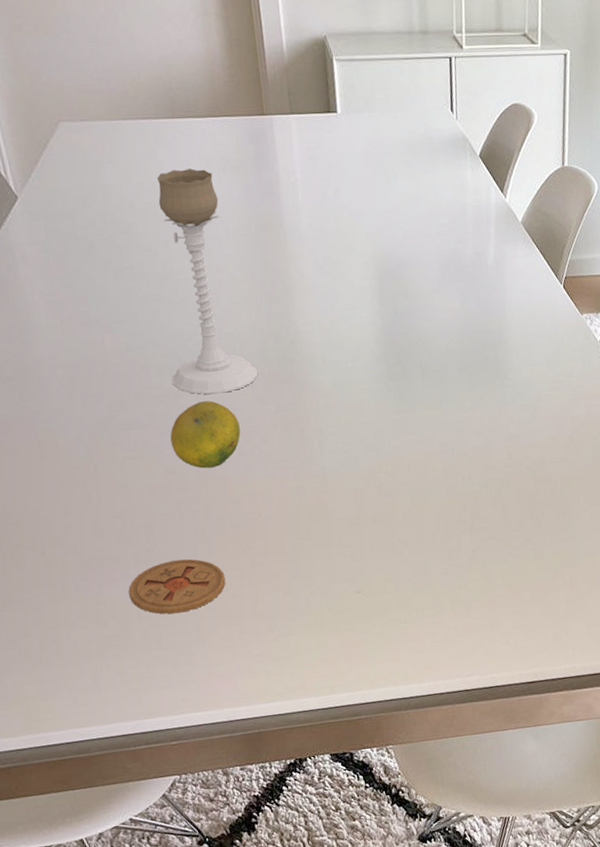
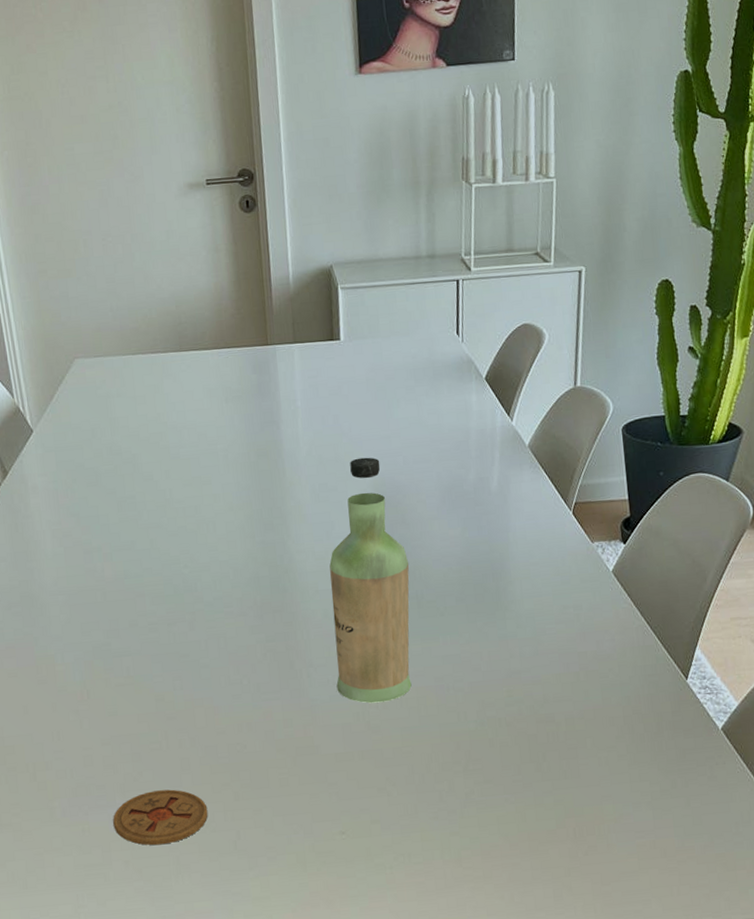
candle holder: present [157,168,258,395] -> none [162,399,250,623]
fruit: present [170,400,241,469] -> none [161,629,230,698]
bottle: none [335,230,419,469] -> present [329,457,412,703]

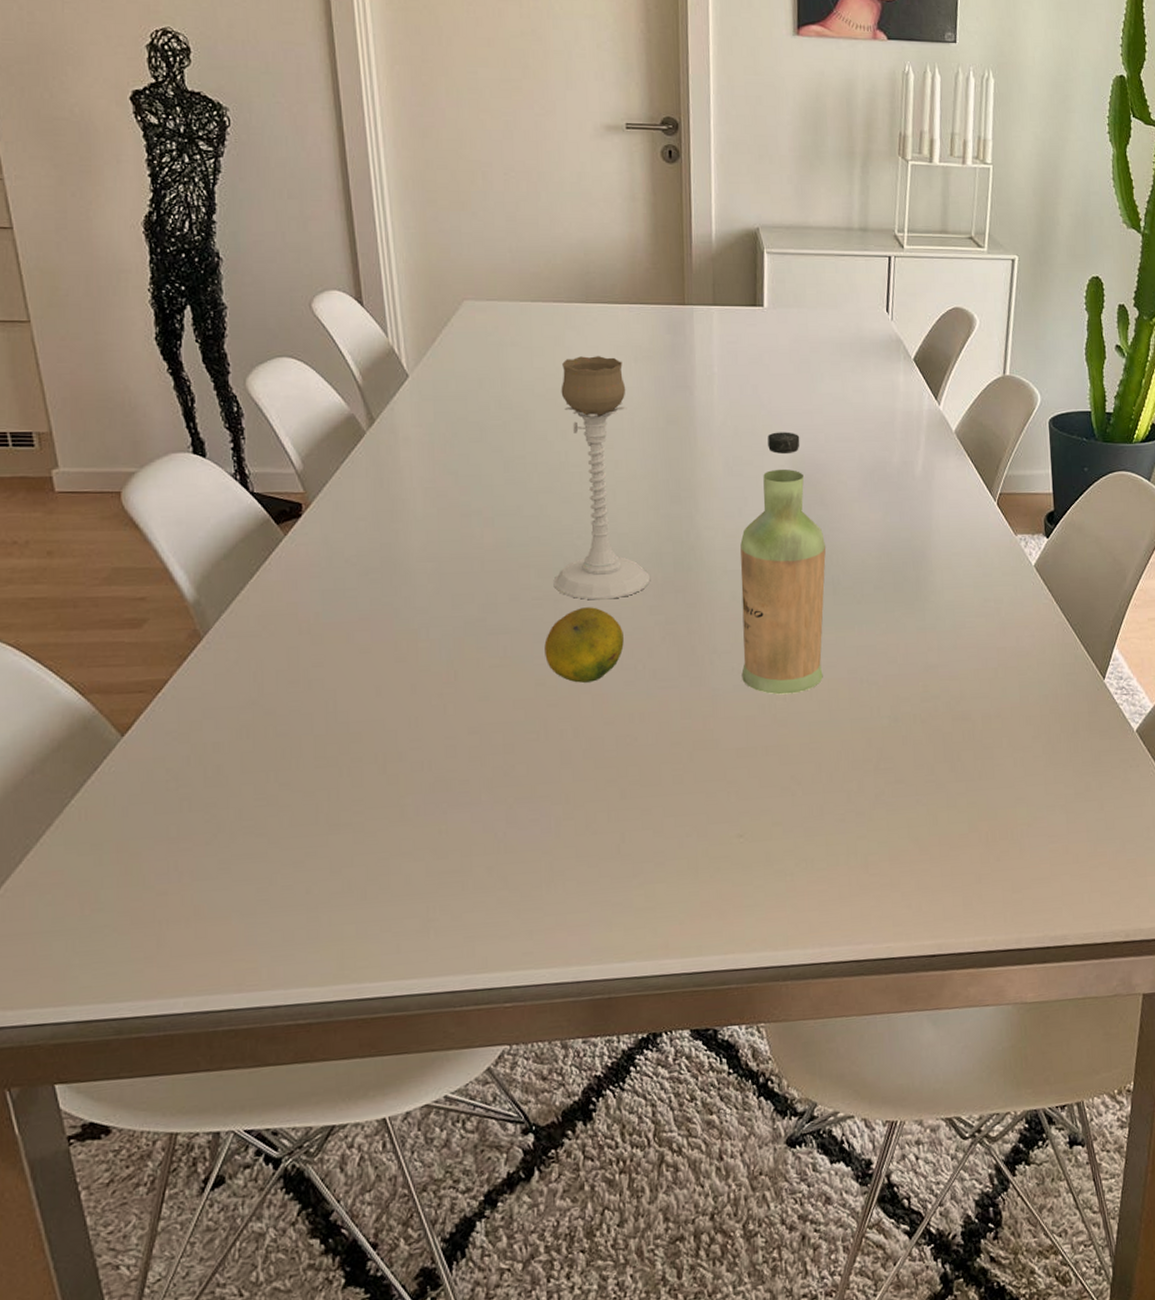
coaster: present [113,789,208,846] -> none [476,785,589,850]
fruit: none [161,629,230,698] -> present [544,607,624,683]
candle holder: none [162,399,250,623] -> present [553,356,650,600]

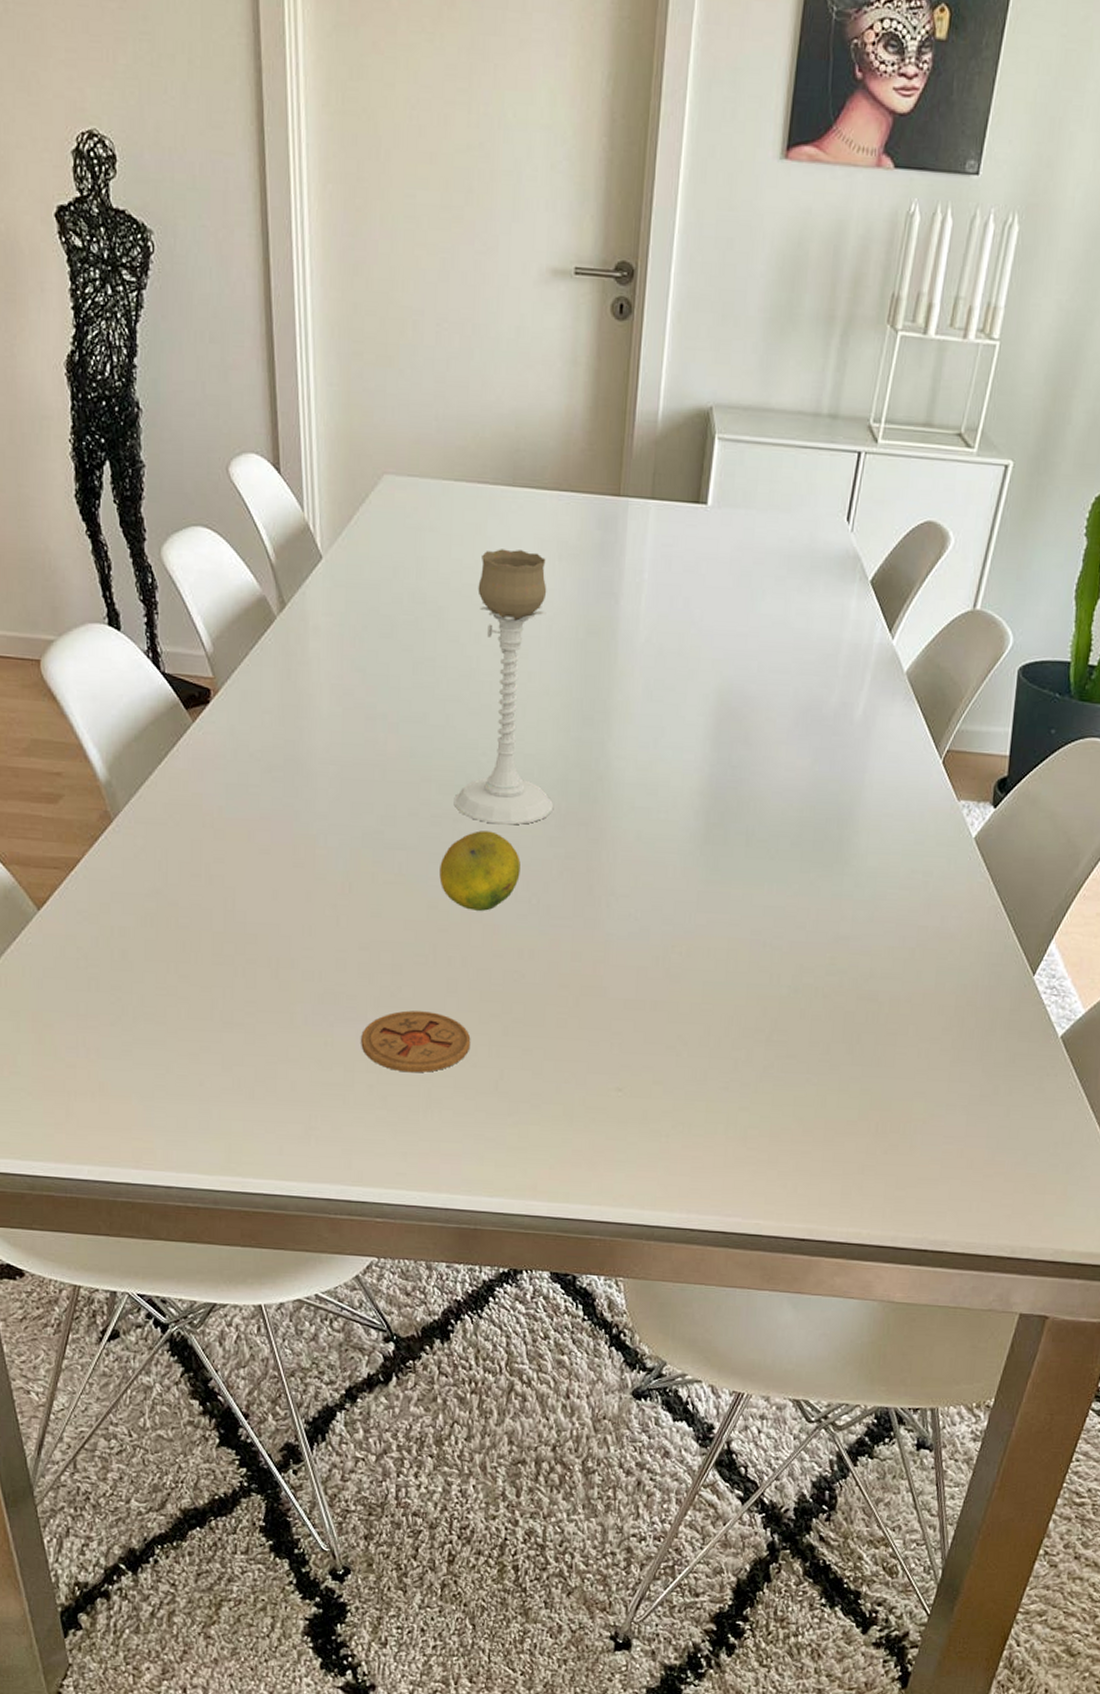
coaster: none [476,785,589,850] -> present [361,1010,471,1073]
bottle: present [740,432,826,695] -> none [638,655,745,949]

